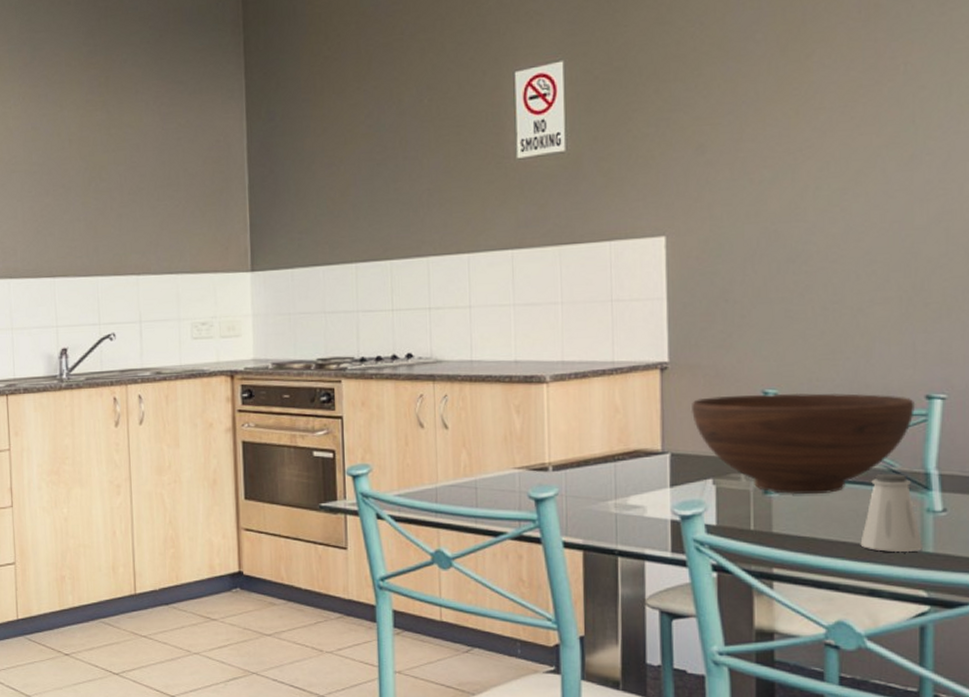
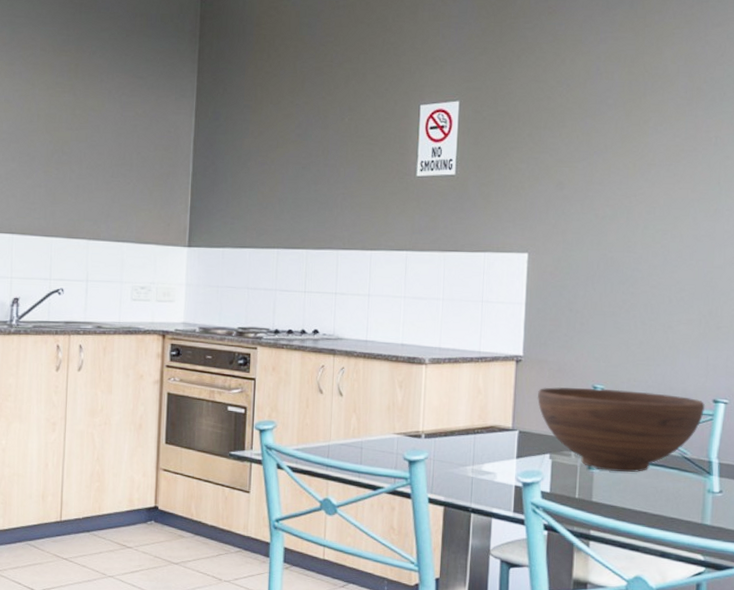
saltshaker: present [860,473,922,552] -> none [657,459,703,523]

